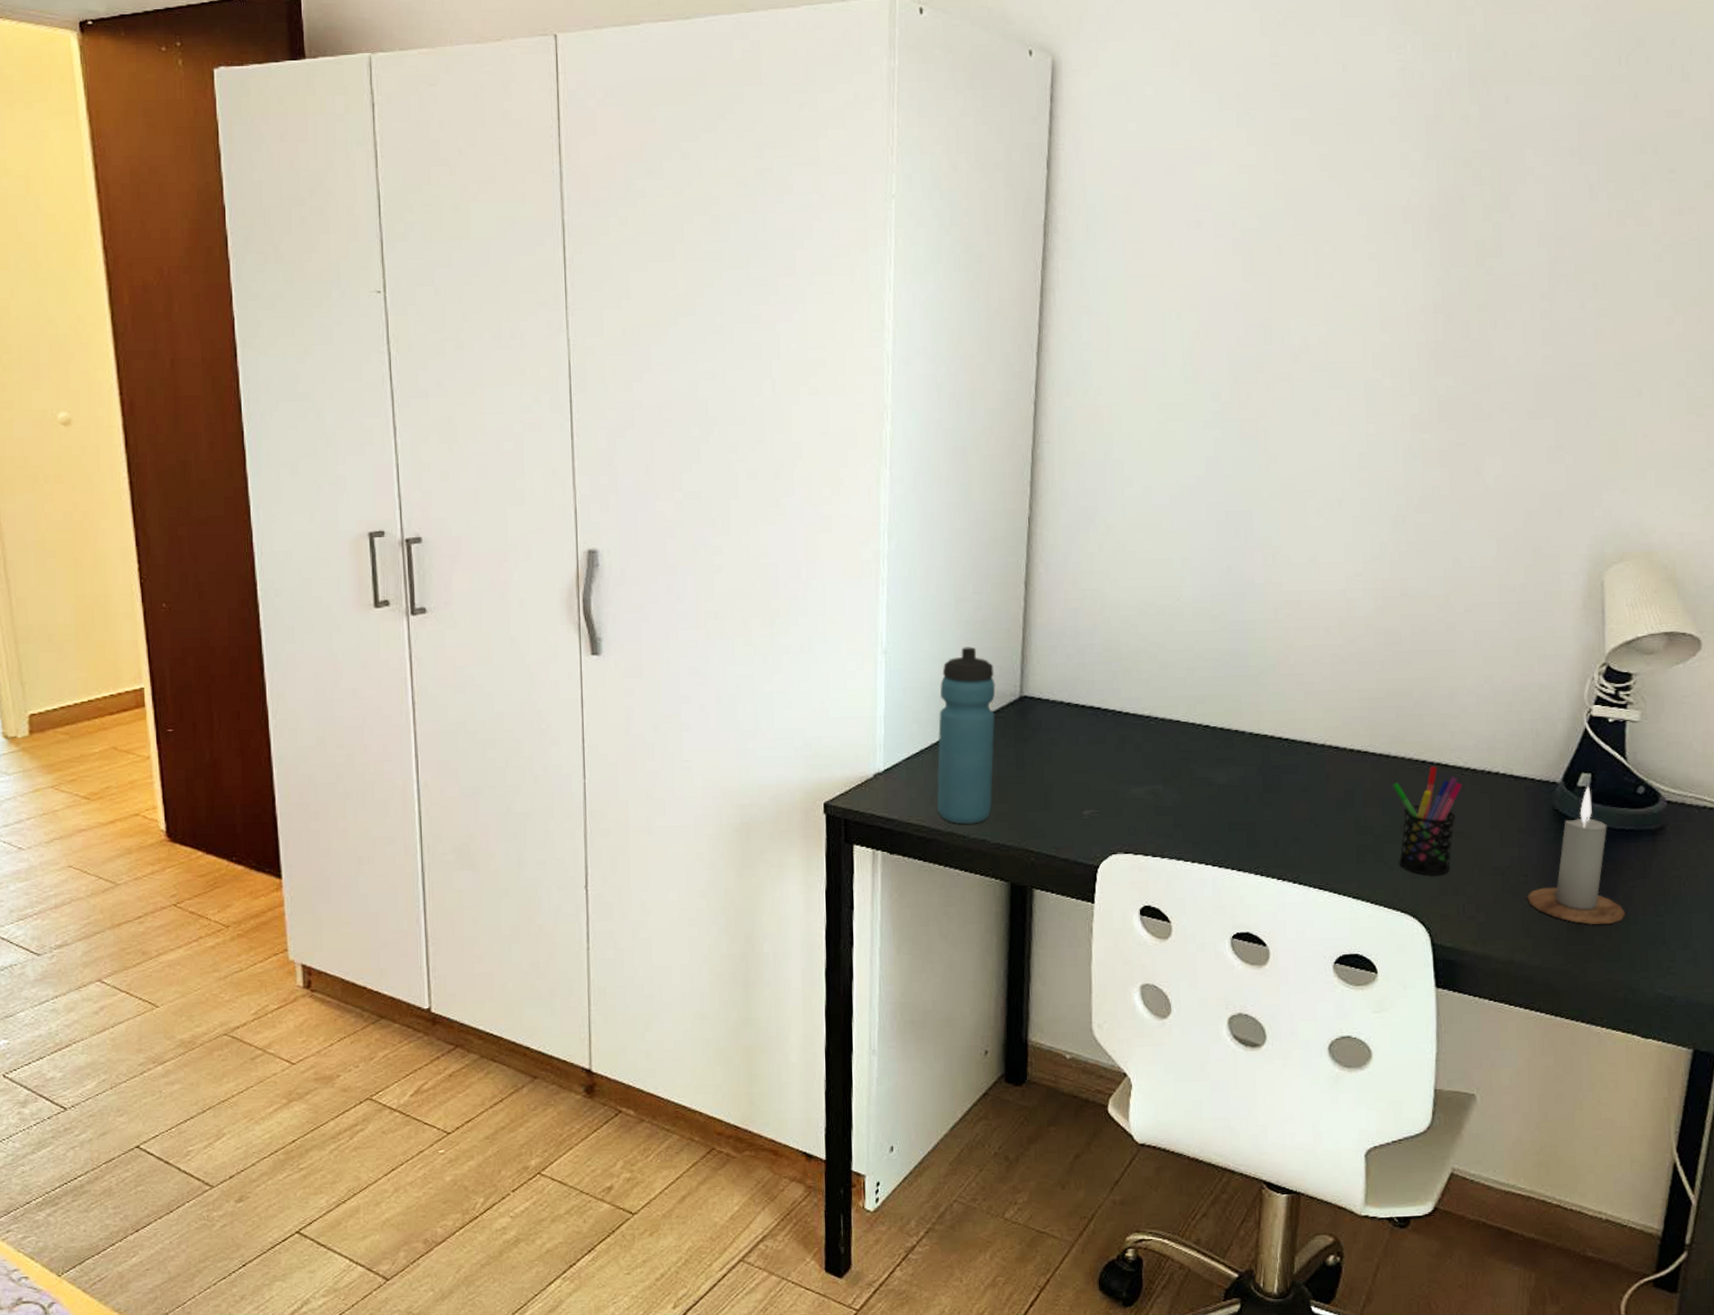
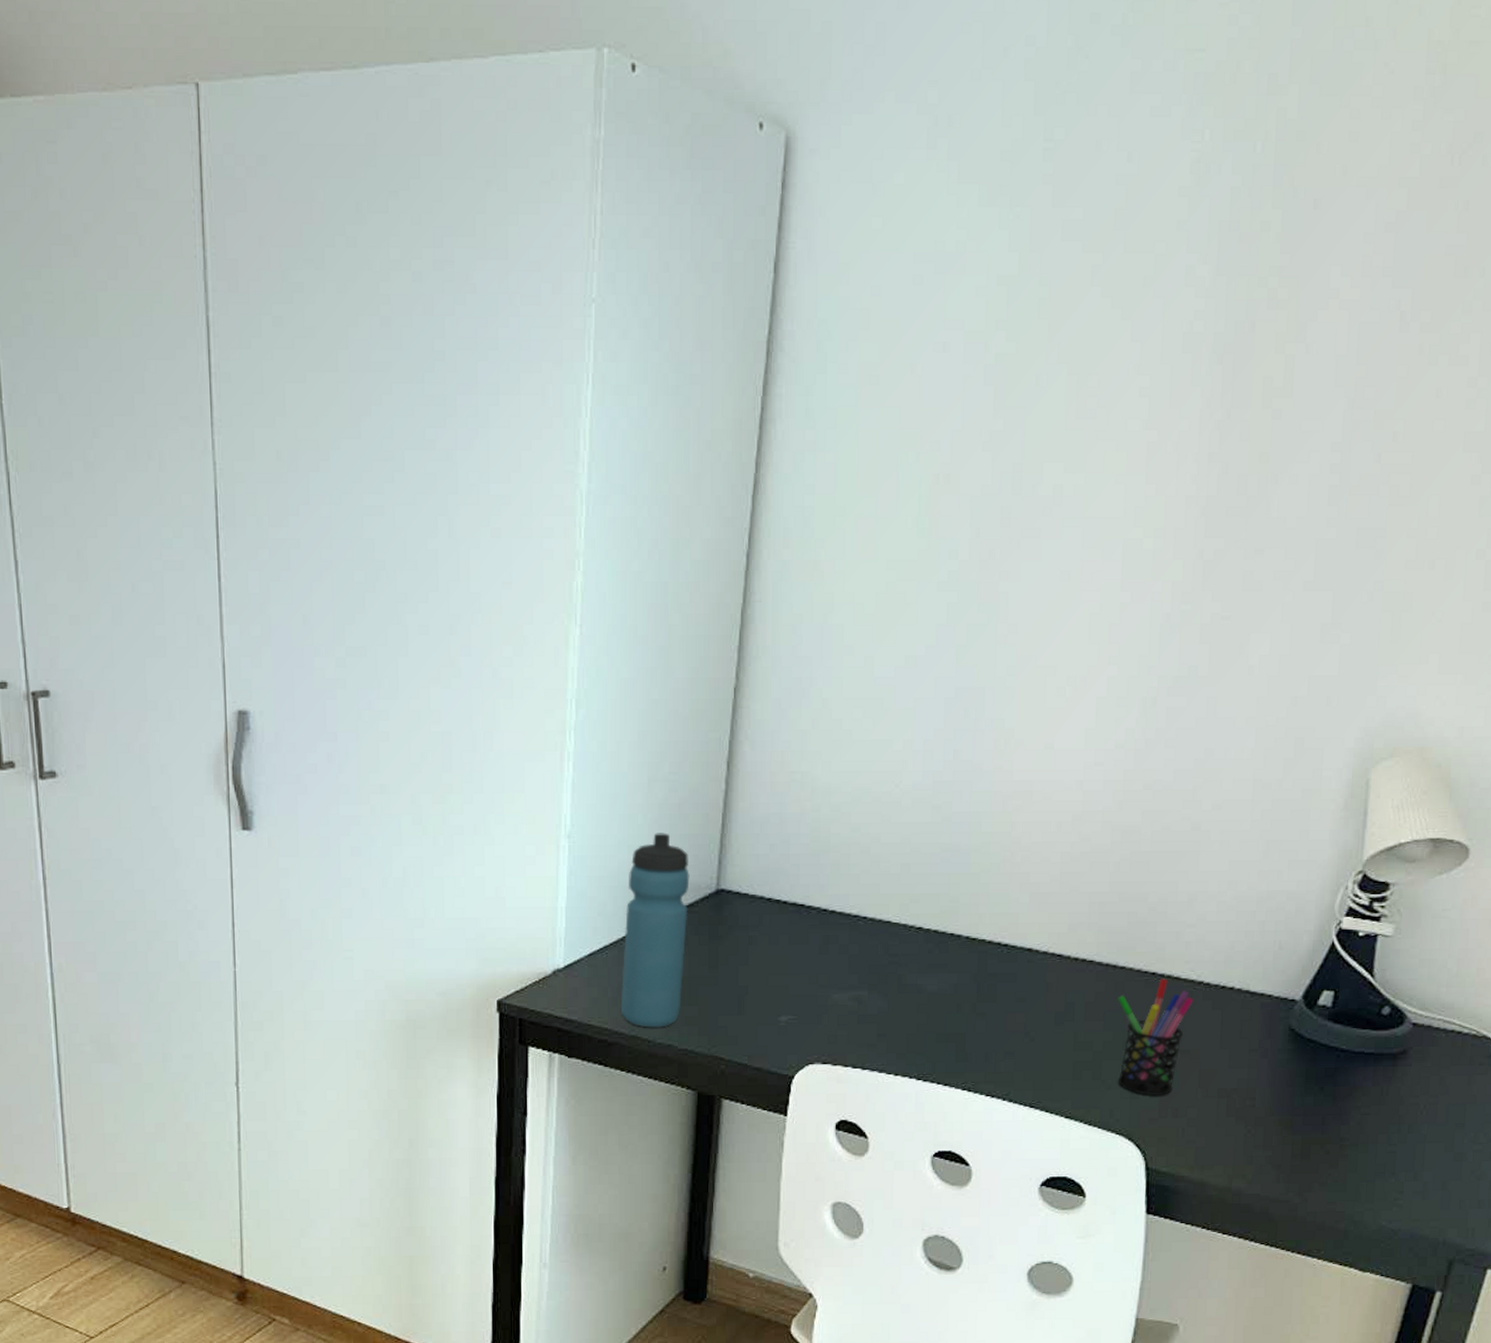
candle: present [1527,786,1625,924] -> none [1252,1005,1355,1152]

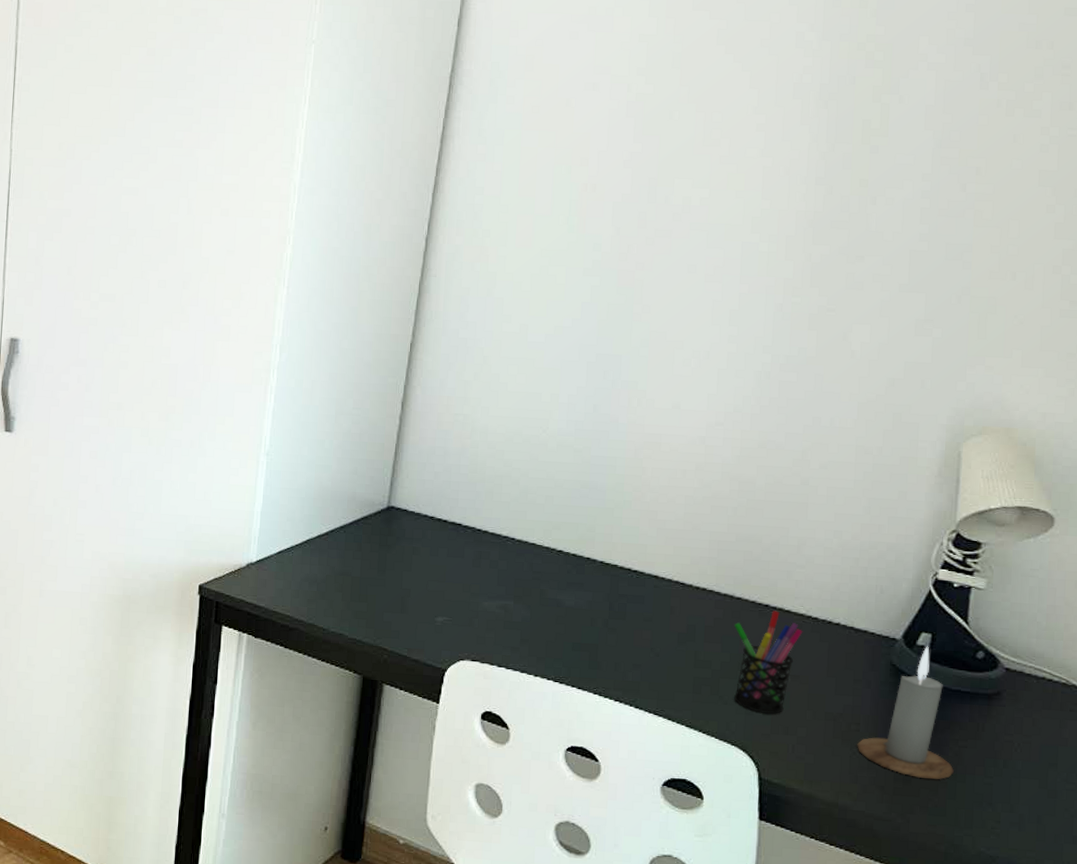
water bottle: present [620,833,690,1028] -> none [301,456,366,619]
candle: none [1252,1005,1355,1152] -> present [857,646,954,779]

